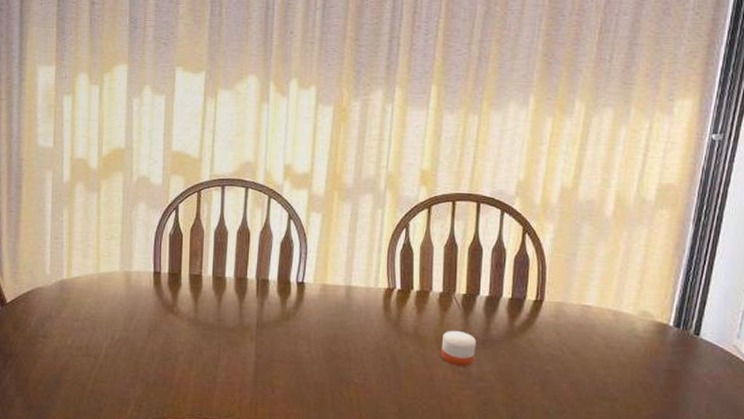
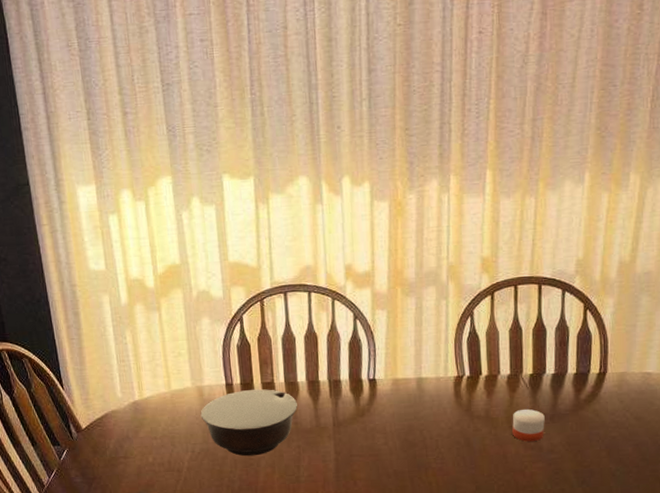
bowl: none [125,280,223,350] -> present [200,389,298,457]

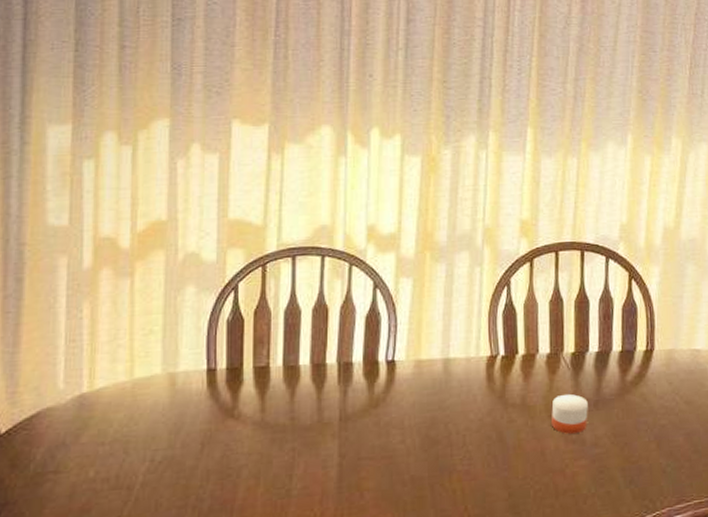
bowl: present [200,389,298,457] -> none [168,375,296,465]

